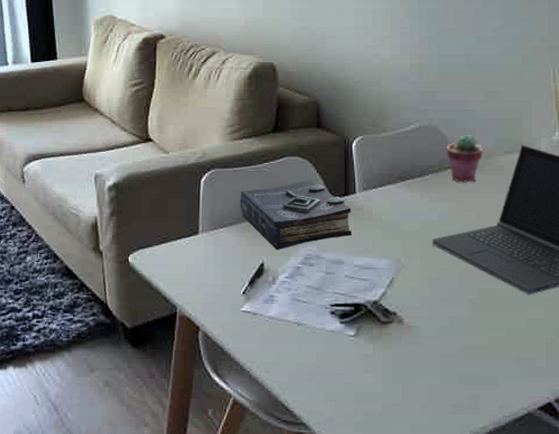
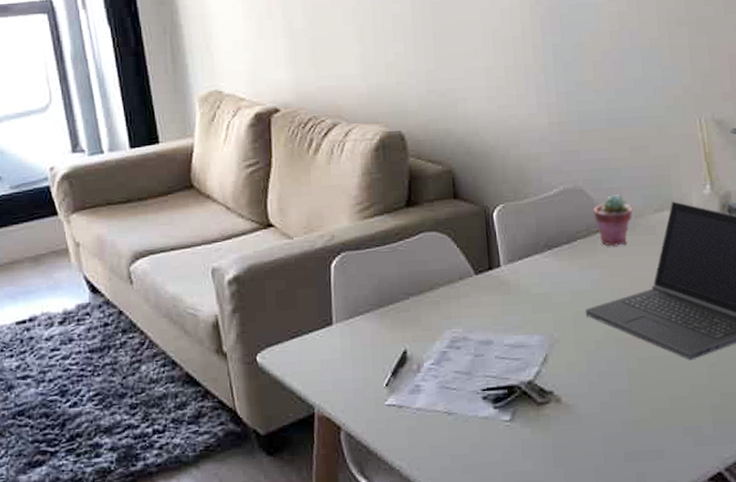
book: present [240,180,352,251] -> none [375,256,499,336]

